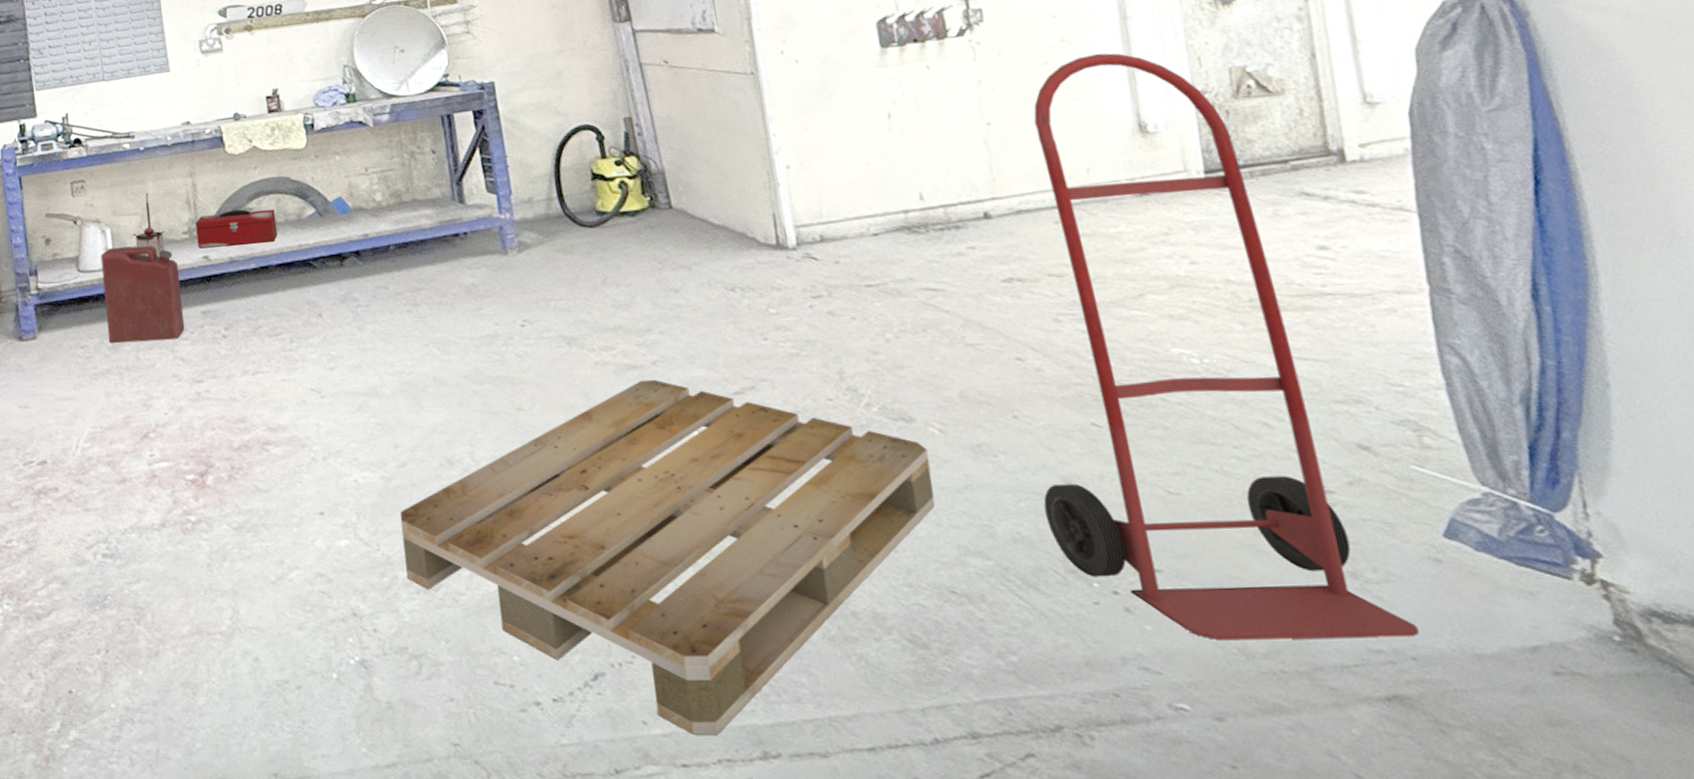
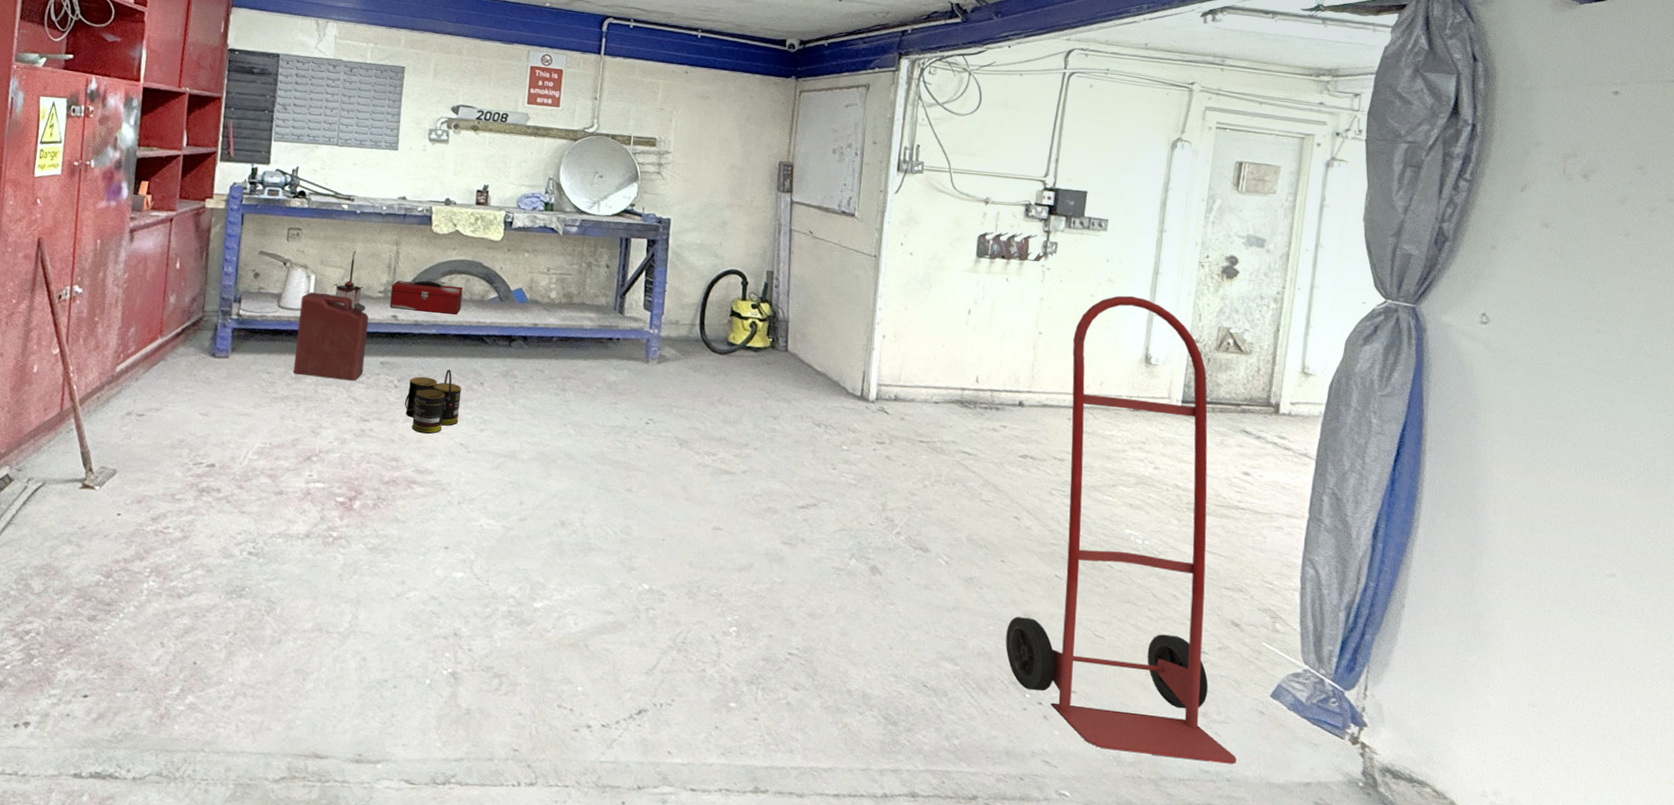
paint can: none [238,306,303,385] -> present [405,370,462,434]
pallet: present [400,379,936,735] -> none [506,484,934,769]

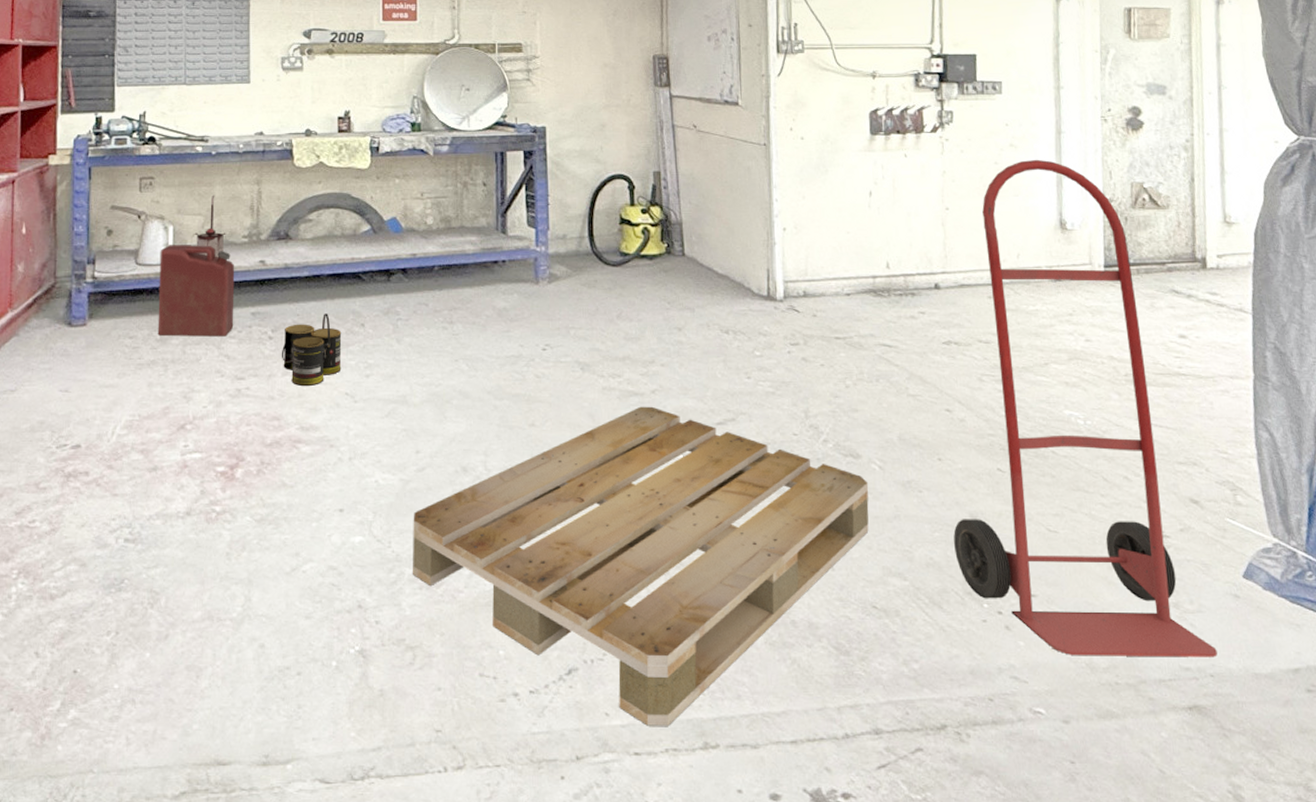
toolbox: present [390,280,463,315] -> none [256,220,333,253]
pallet: none [506,484,934,769] -> present [413,406,869,726]

